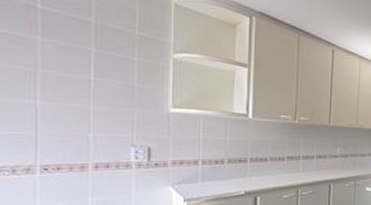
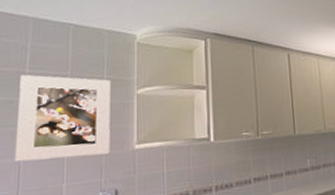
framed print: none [29,9,143,112] -> present [14,74,110,162]

